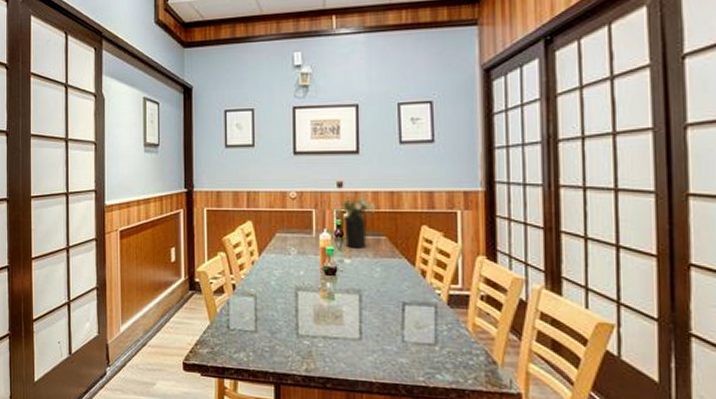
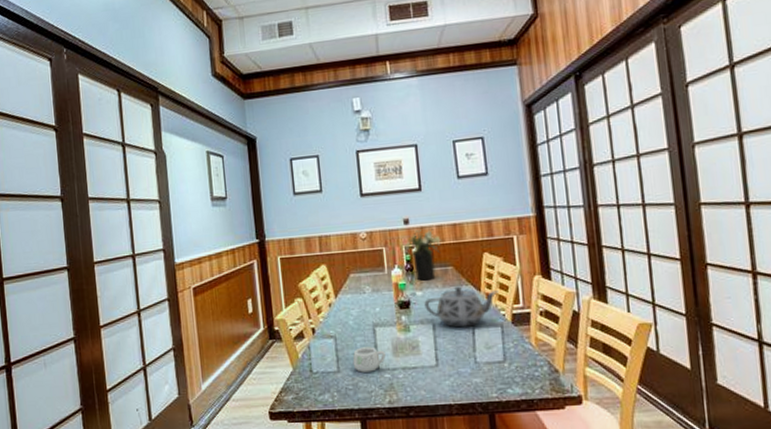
teacup: none [271,310,306,337] -> present [352,346,386,373]
teapot: none [352,257,435,303] -> present [424,285,499,328]

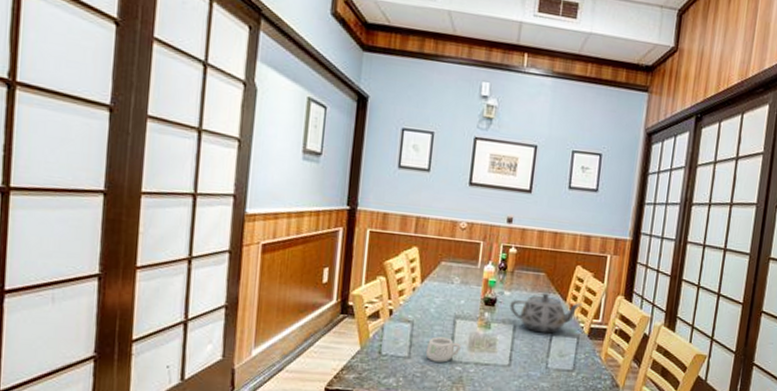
flower arrangement: present [403,228,442,282] -> none [500,231,541,283]

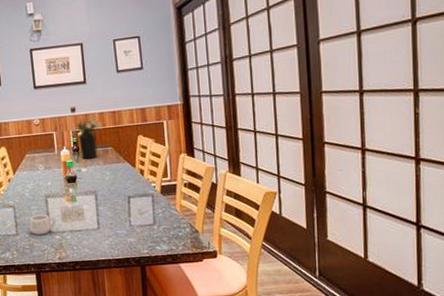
flower arrangement: none [500,231,541,283] -> present [71,115,104,160]
teapot: present [509,291,582,334] -> none [88,162,150,198]

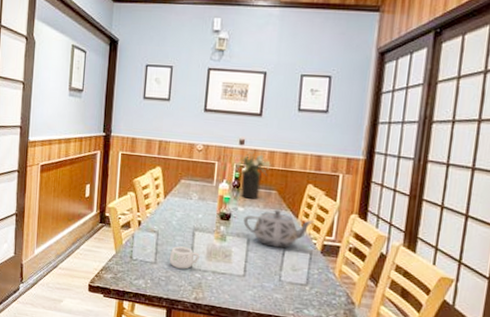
teapot: none [88,162,150,198] -> present [243,208,315,248]

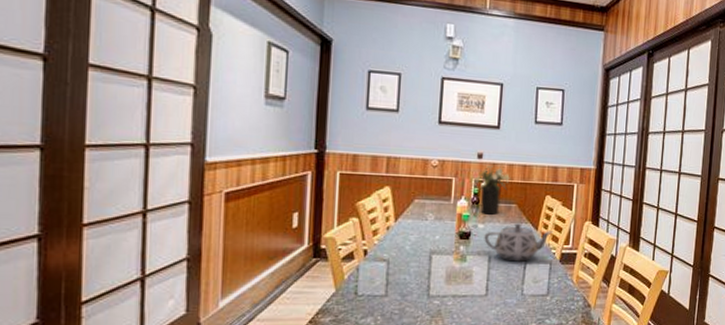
teacup: present [169,246,200,270] -> none [402,273,438,298]

